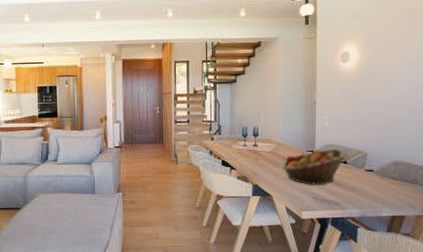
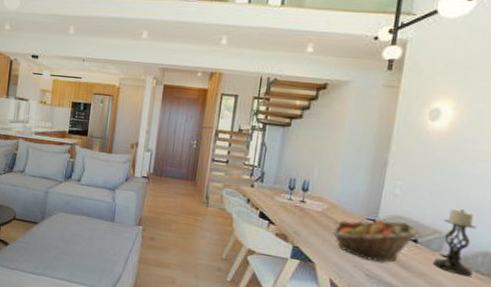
candle holder: none [360,131,389,184] -> present [433,209,477,277]

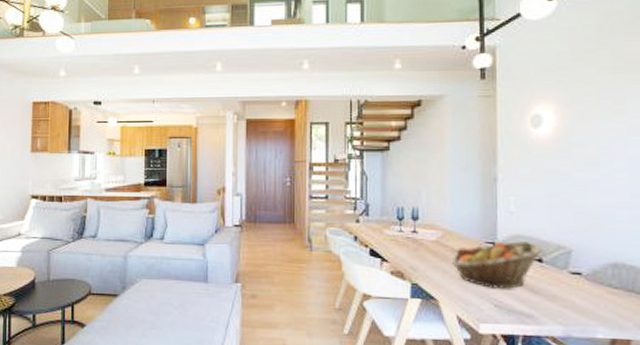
candle holder: present [433,209,477,277] -> none [563,219,605,293]

